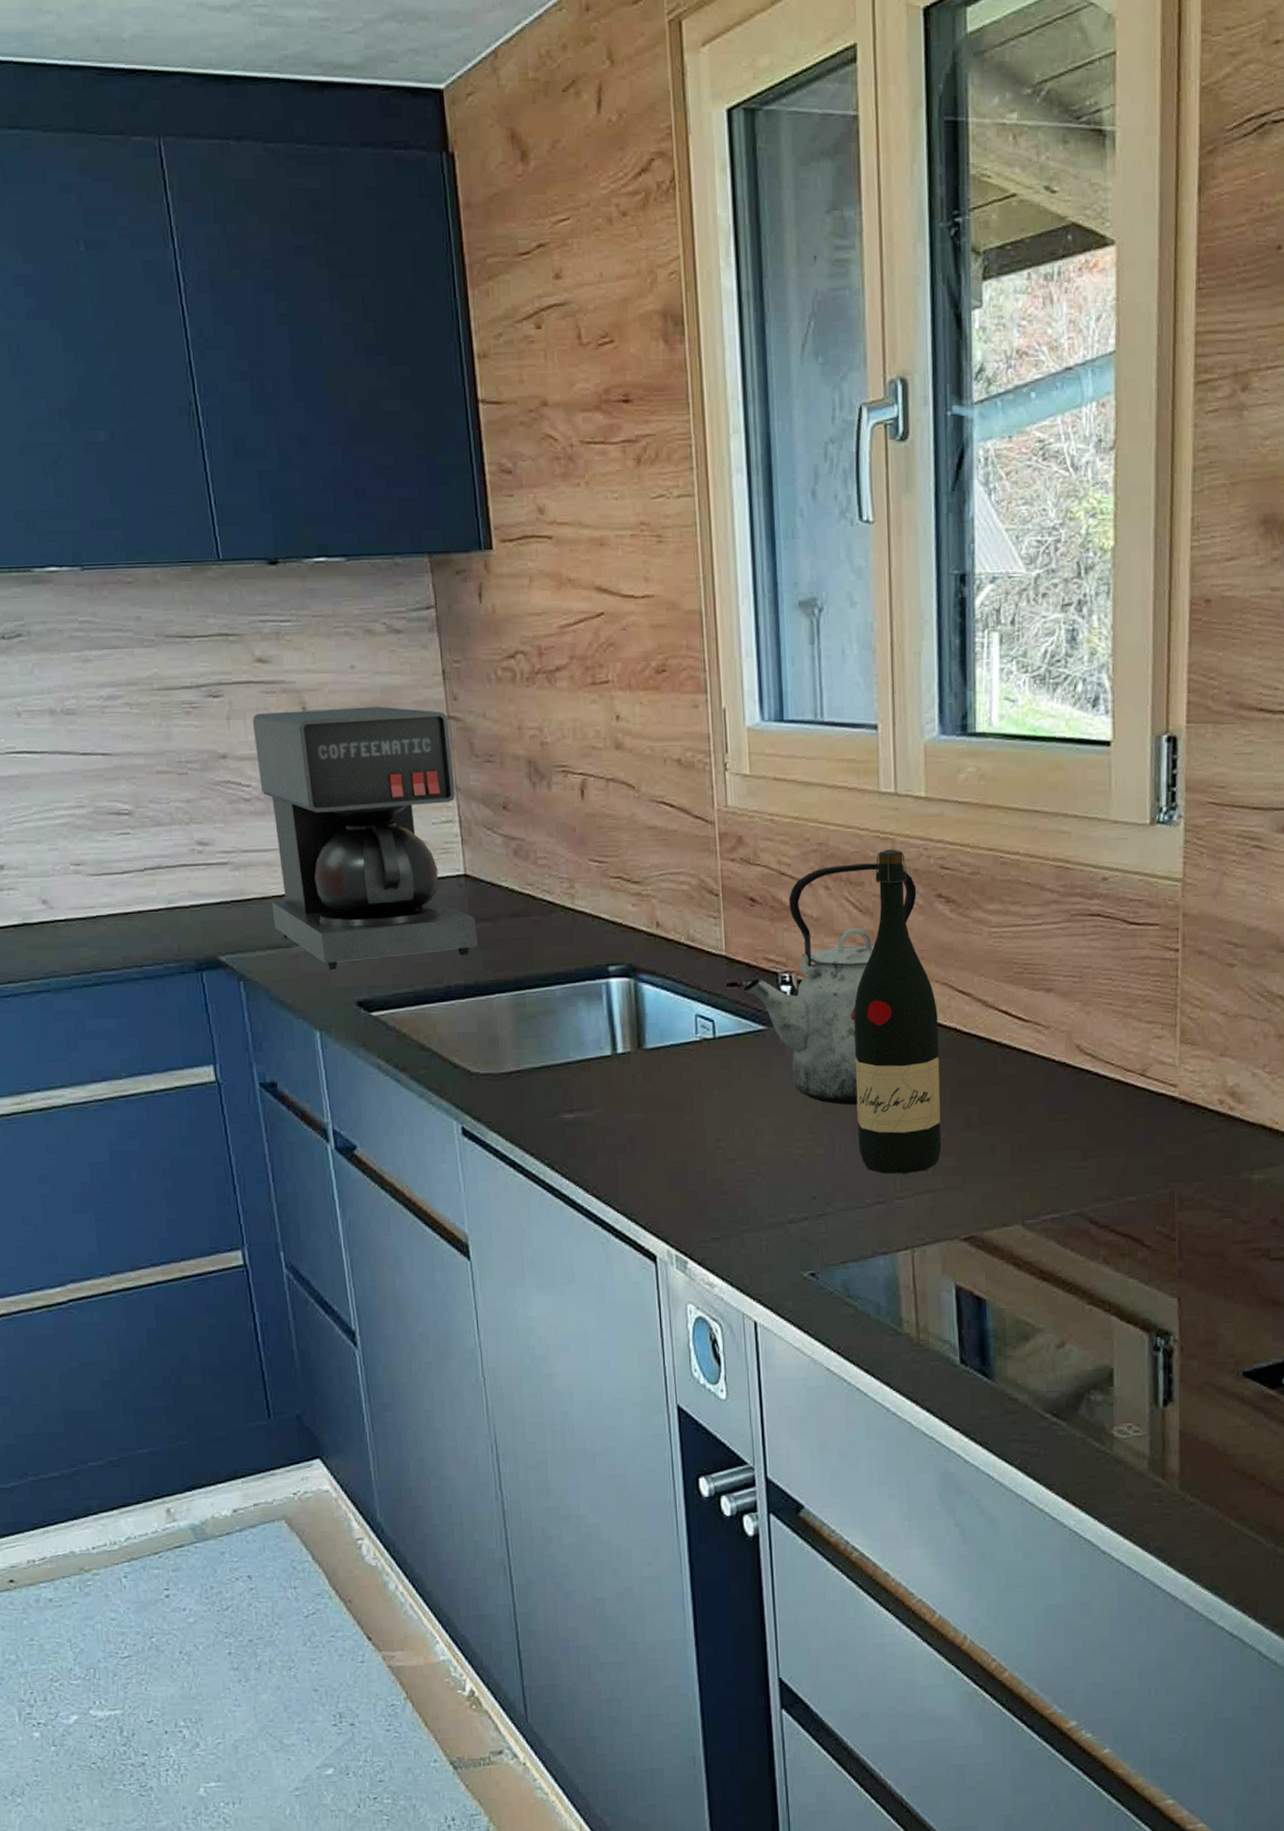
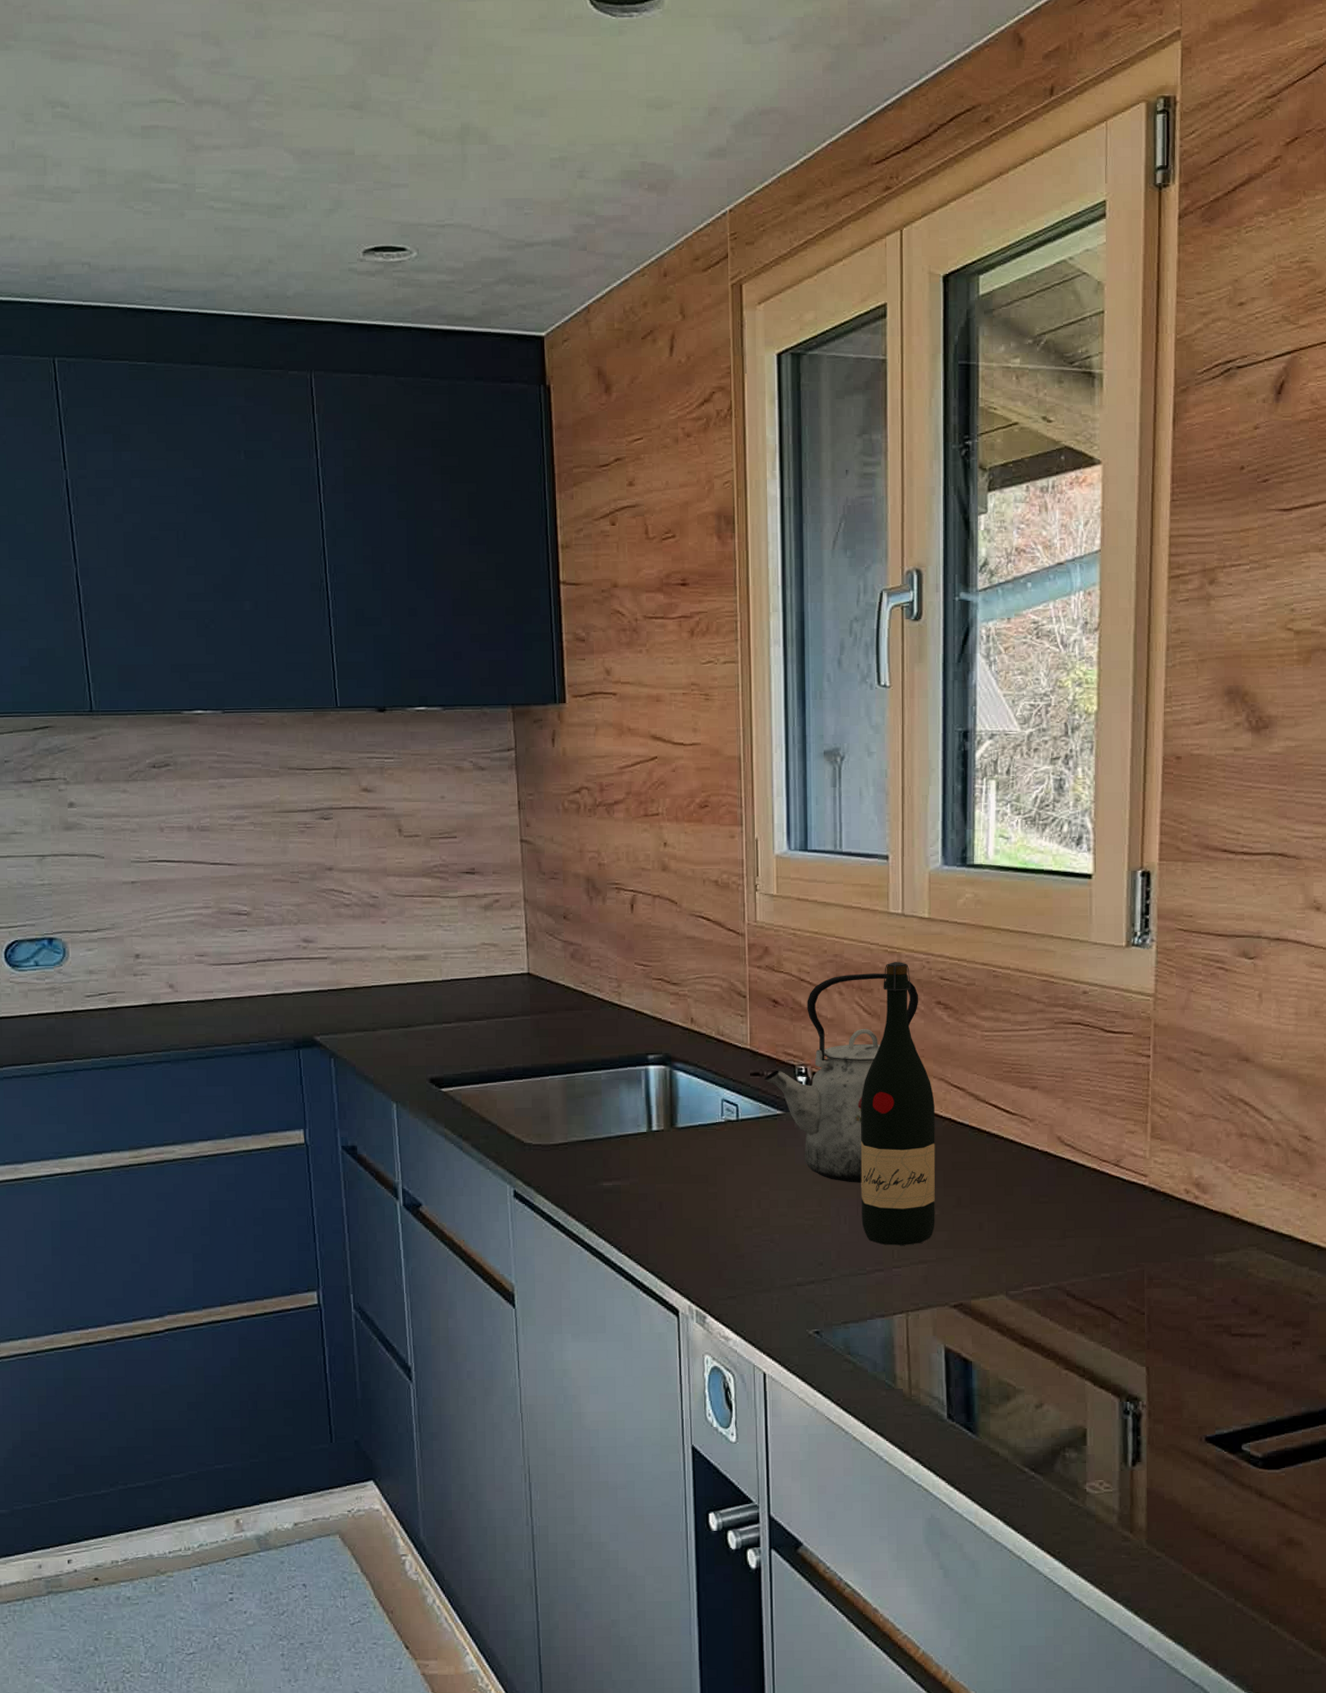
coffee maker: present [252,706,478,971] -> none [355,830,536,1052]

